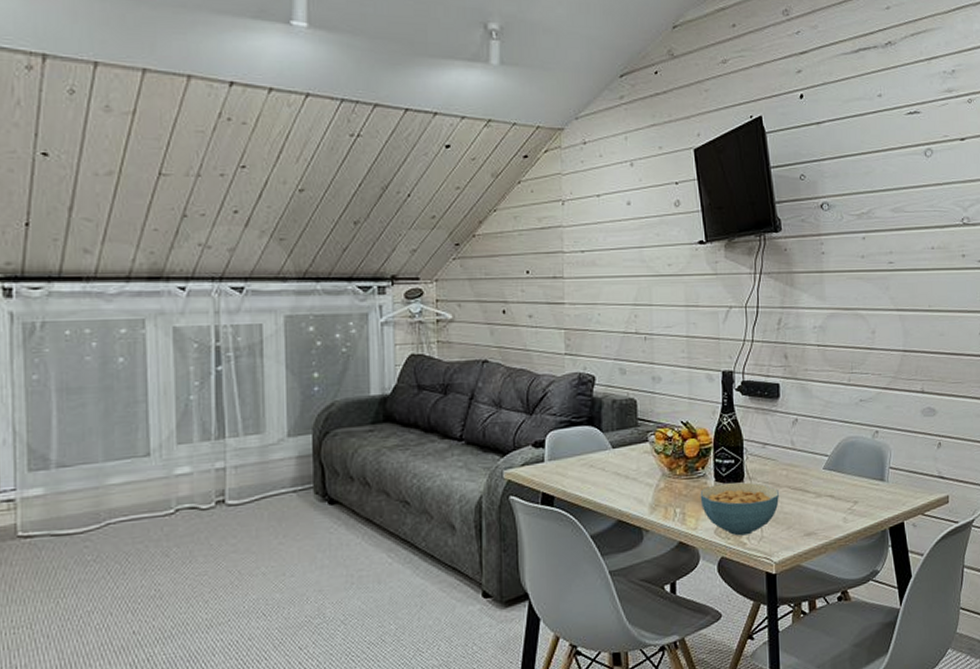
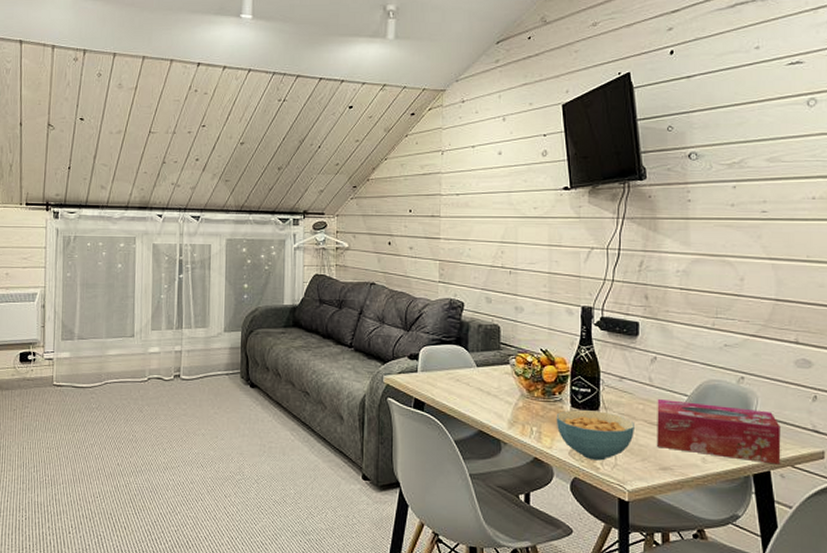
tissue box: none [799,461,913,515] -> present [657,398,781,465]

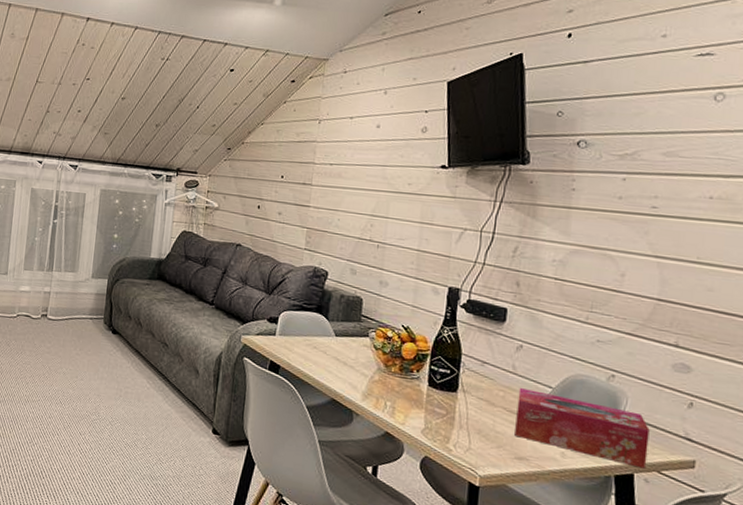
cereal bowl: present [556,410,634,461] -> none [411,388,493,443]

